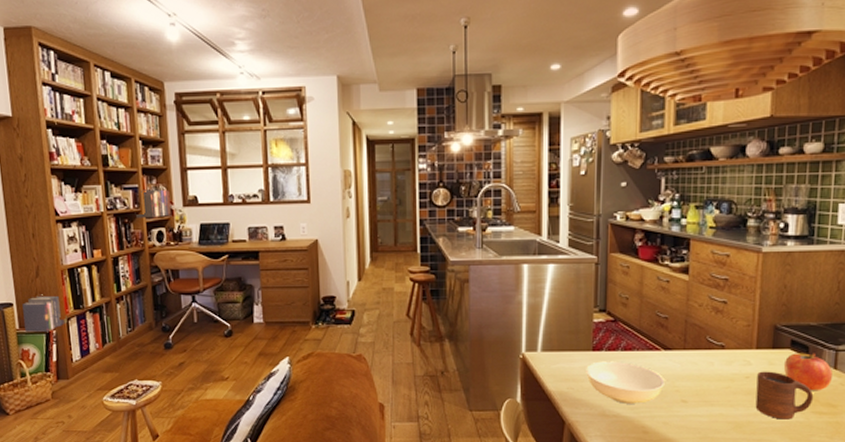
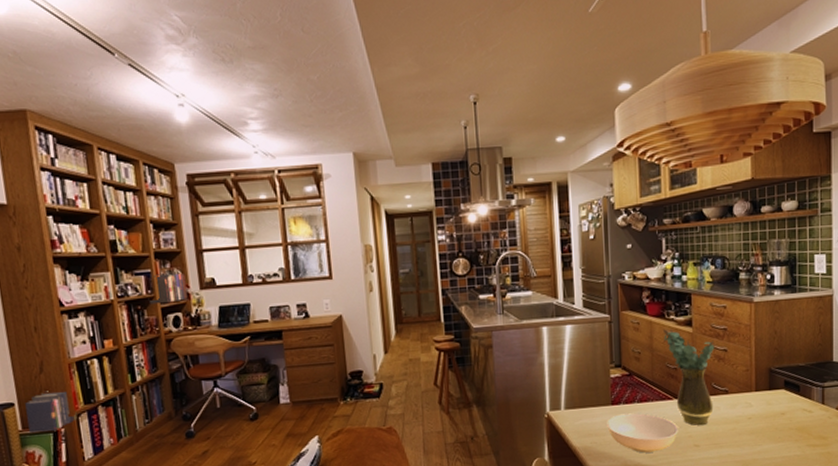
vase: none [655,275,713,380] -> present [663,329,715,425]
cup: present [755,371,814,420] -> none [758,411,807,455]
fruit: present [783,353,832,391] -> none [779,391,821,426]

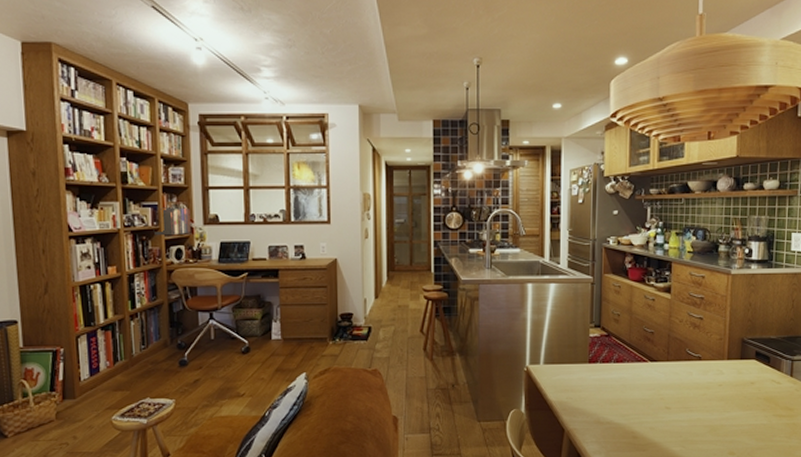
books: present [25,391,78,433] -> none [28,311,77,350]
bowl: present [607,413,678,453] -> none [583,372,651,411]
vase: present [663,329,715,425] -> none [643,294,691,388]

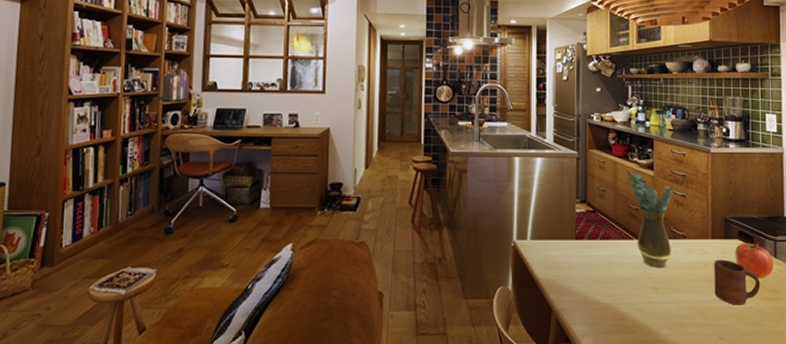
vase: none [643,294,691,388] -> present [627,170,674,267]
cup: none [727,379,775,423] -> present [714,259,761,305]
fruit: none [749,363,789,397] -> present [734,243,773,278]

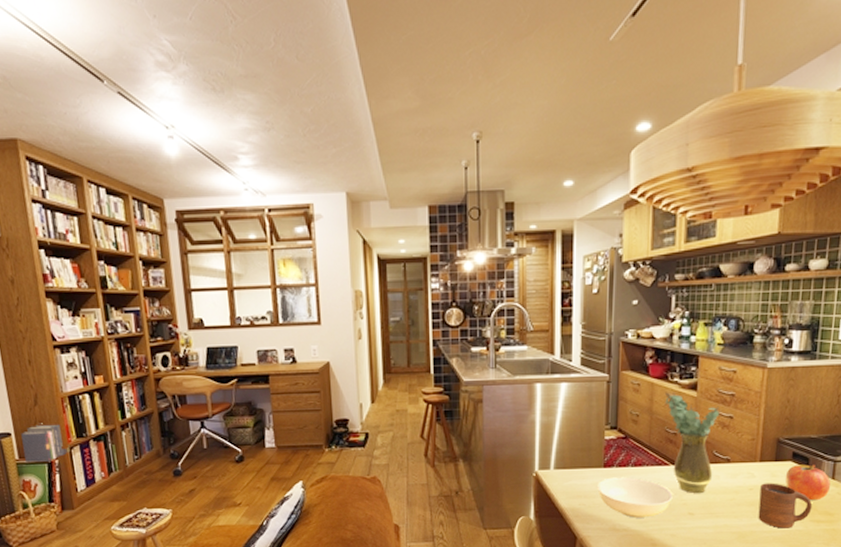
books: none [14,174,64,214] -> present [21,423,70,462]
books: present [152,73,190,101] -> none [137,312,176,343]
bowl: none [570,249,638,291] -> present [597,477,673,518]

